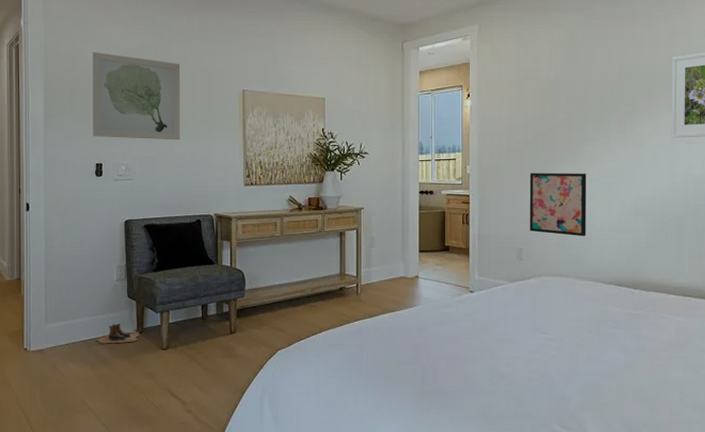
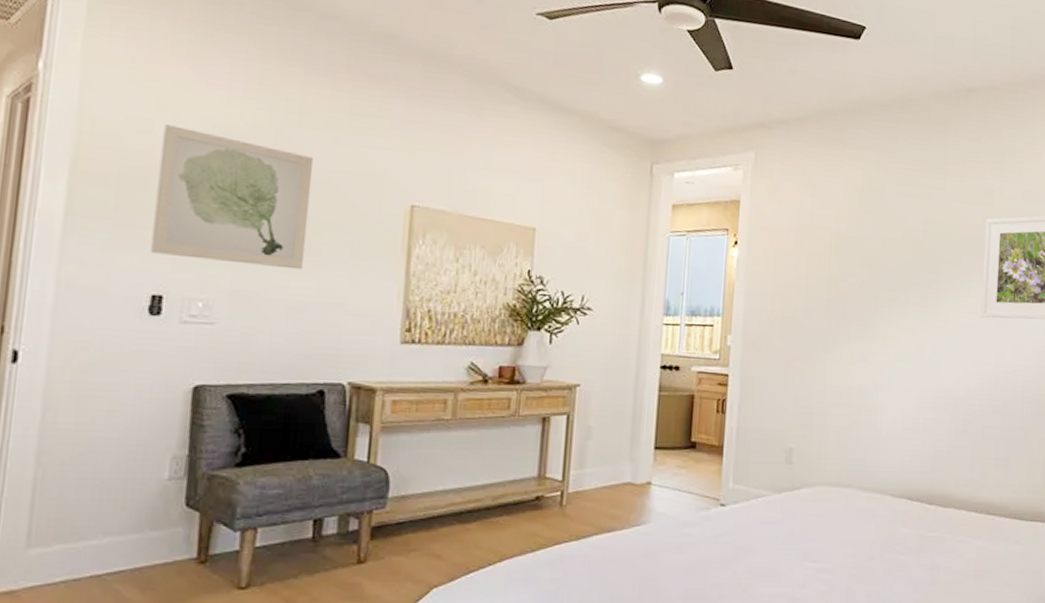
boots: present [95,324,140,344] -> none [118,548,202,581]
wall art: present [529,173,587,237] -> none [803,350,879,436]

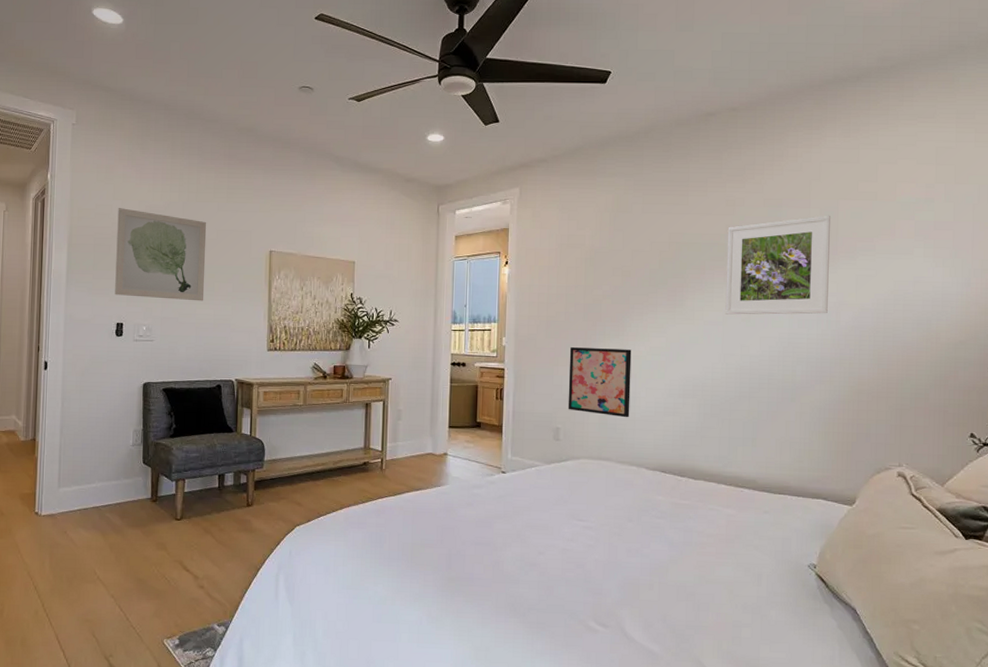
wall art: none [803,350,879,436] -> present [568,347,632,418]

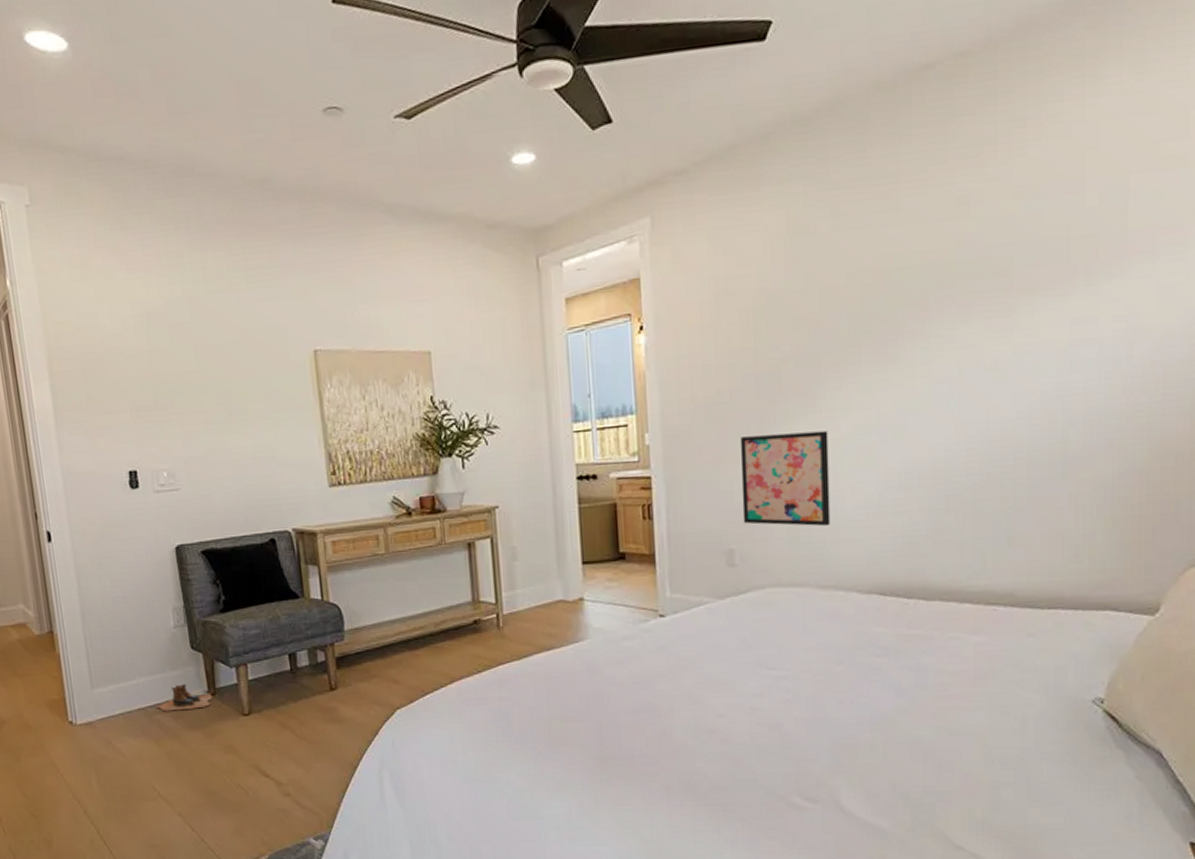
boots: none [108,490,154,511] -> present [156,684,213,712]
wall art: present [115,208,207,301] -> none [105,315,237,435]
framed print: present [725,215,830,315] -> none [960,199,1116,366]

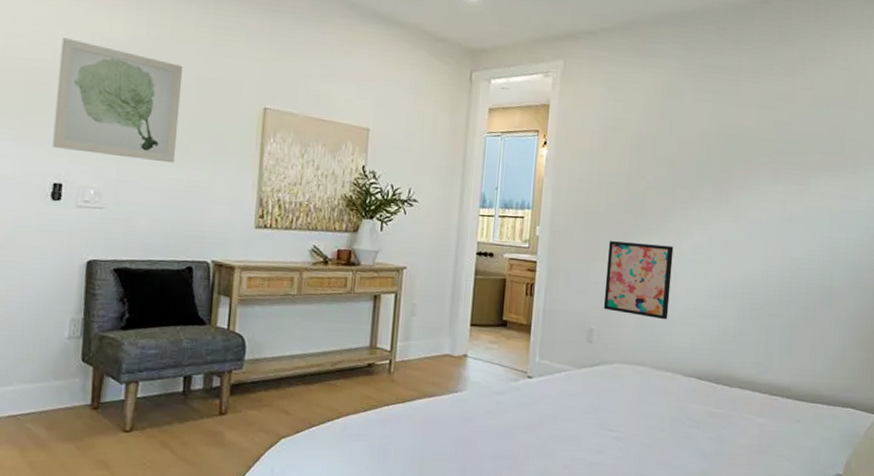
wall art: none [105,315,237,435] -> present [52,38,184,163]
boots: present [156,684,213,712] -> none [30,395,95,421]

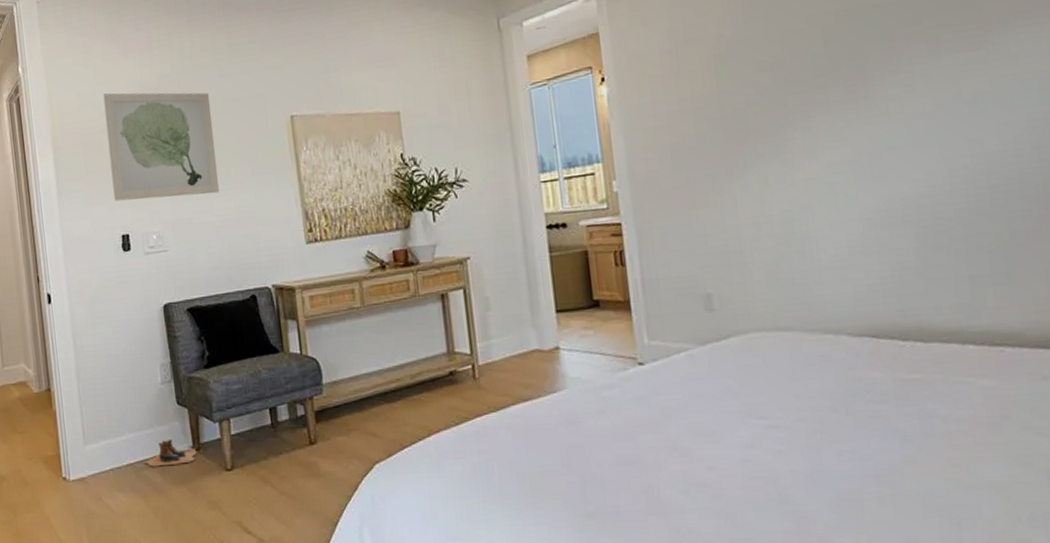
boots: none [30,395,95,421] -> present [144,439,197,467]
wall art: present [603,241,674,320] -> none [709,171,812,268]

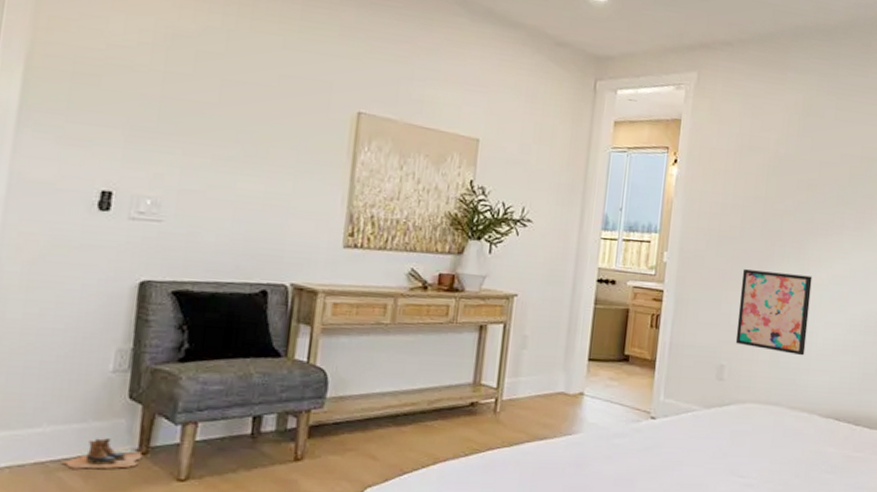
wall art: present [103,92,220,202] -> none [102,23,264,172]
wall art: none [709,171,812,268] -> present [735,269,813,356]

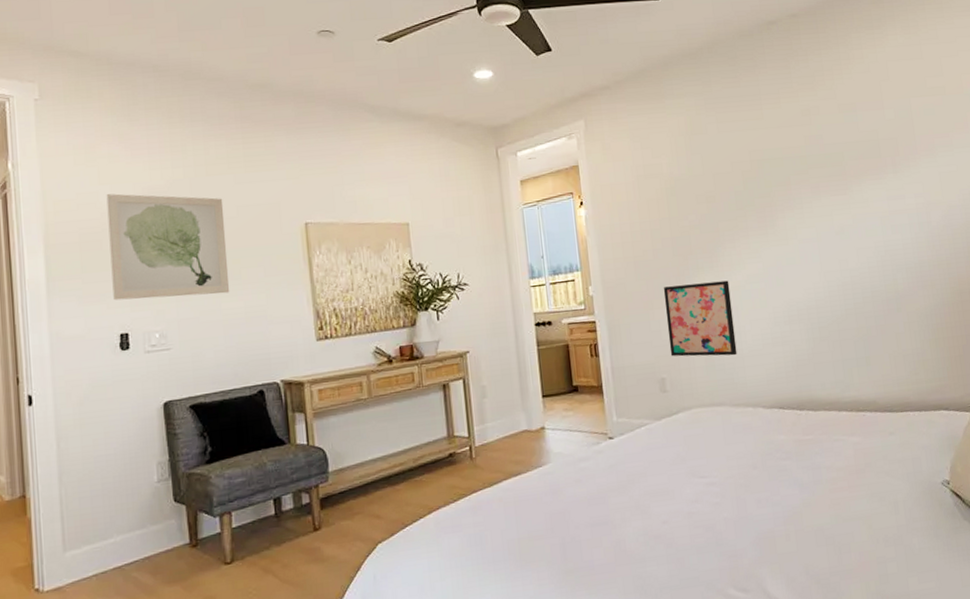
boots: present [61,438,143,469] -> none [133,538,194,569]
wall art: none [102,23,264,172] -> present [106,194,230,301]

